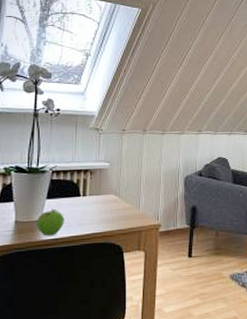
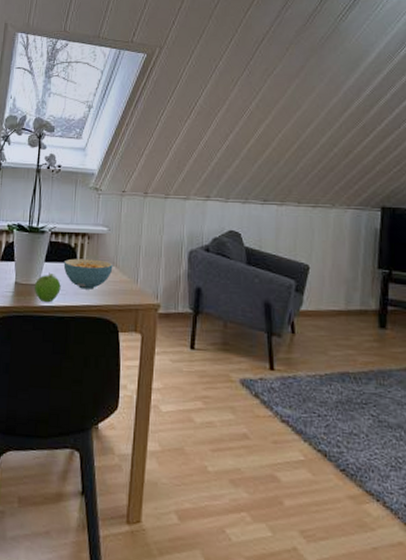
cereal bowl: none [66,192,116,220] -> present [63,258,113,290]

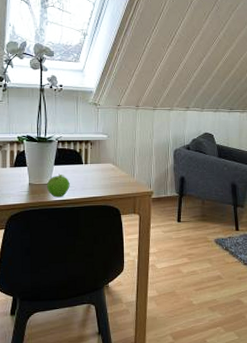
cereal bowl: present [63,258,113,290] -> none [71,161,113,185]

